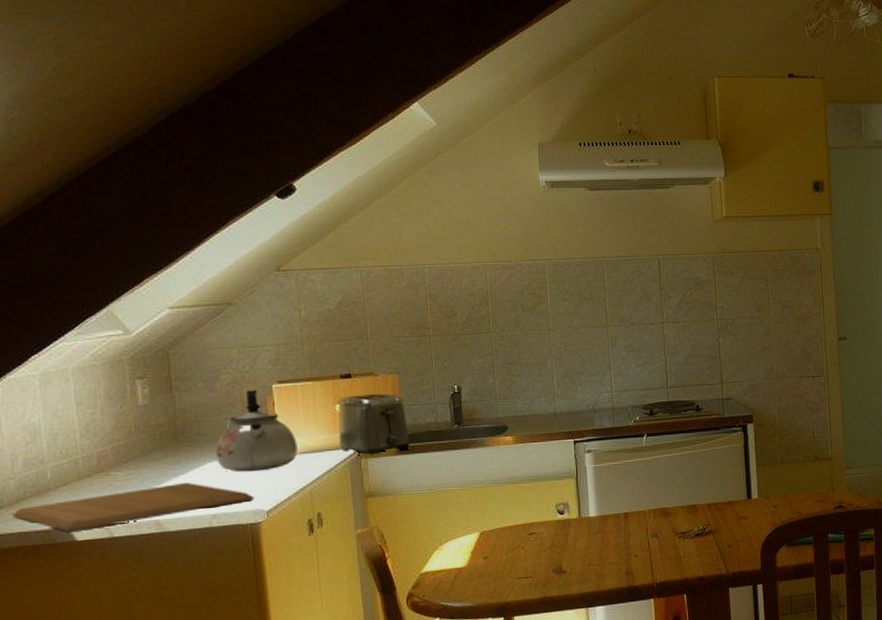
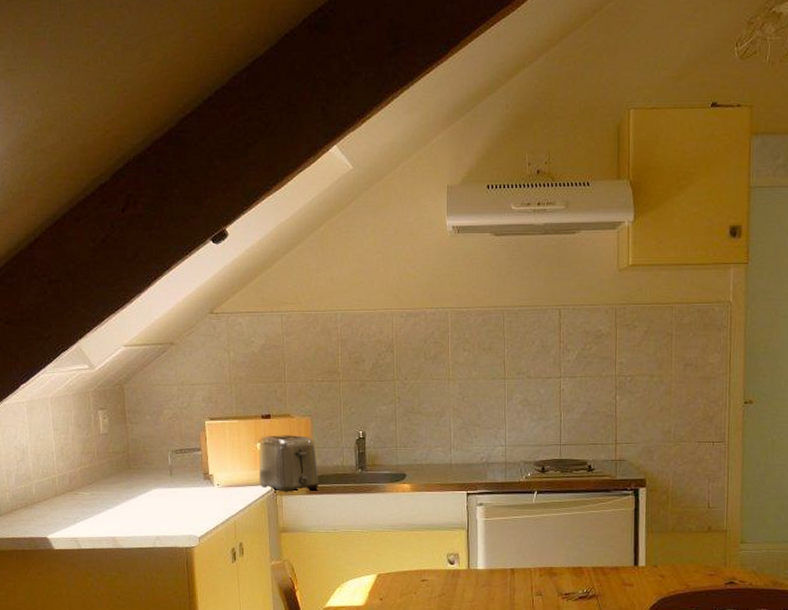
chopping board: present [12,482,255,533] -> none [8,505,189,542]
kettle: present [216,390,298,472] -> none [160,425,224,500]

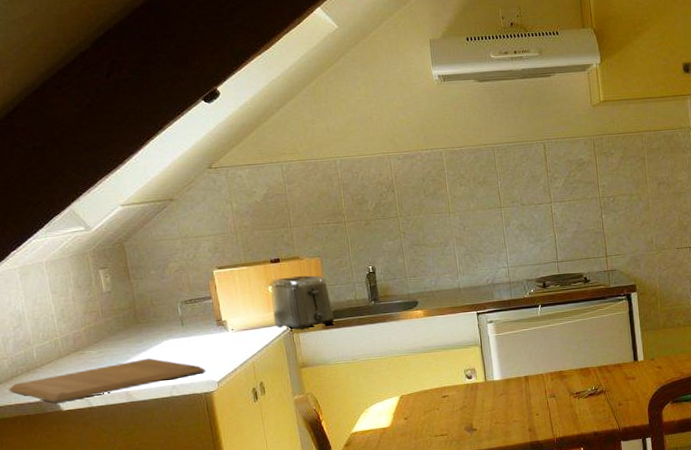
chopping board: none [8,505,189,542] -> present [9,358,206,404]

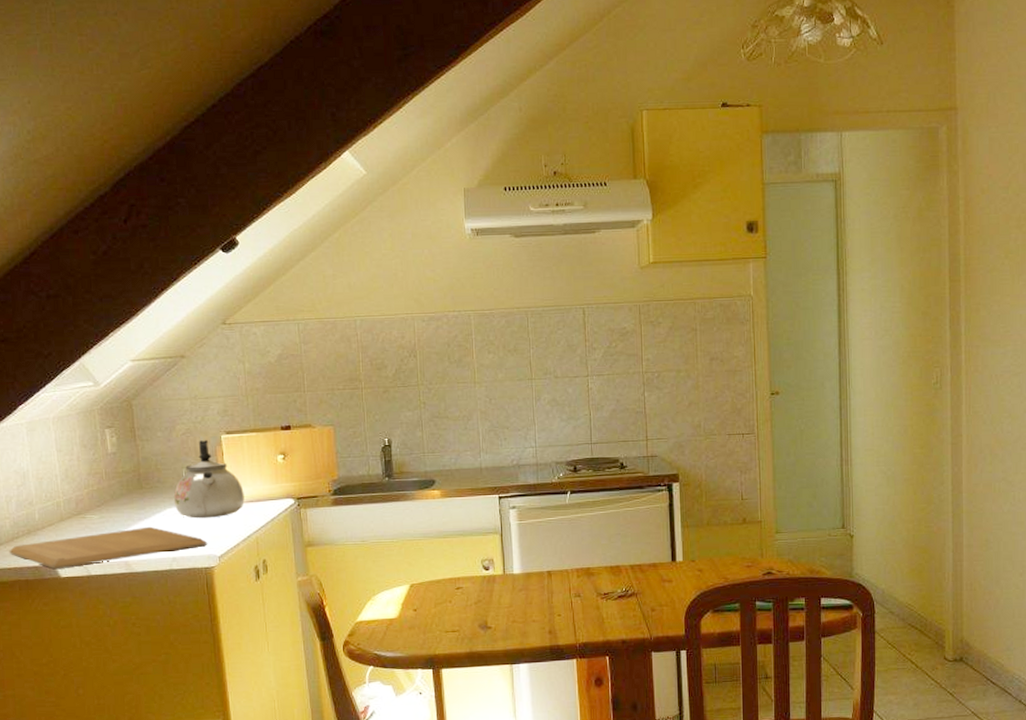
kettle: none [170,276,239,348] -> present [174,440,245,519]
toaster: present [270,275,335,330] -> none [280,445,345,505]

